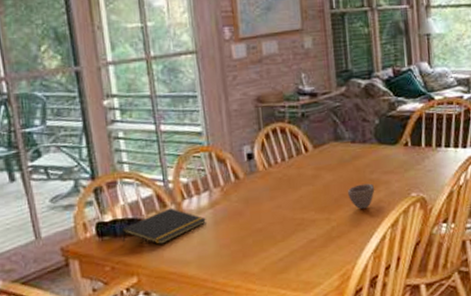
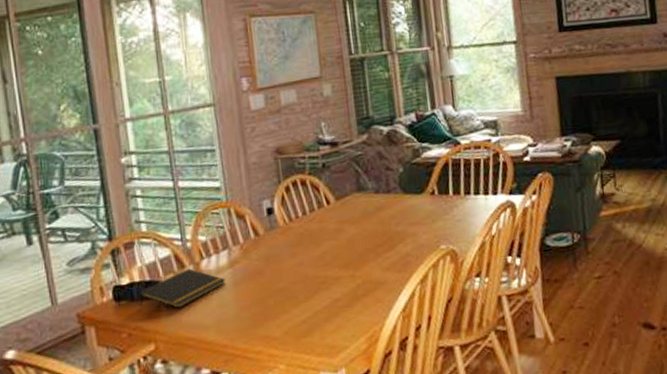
cup: present [348,183,375,209] -> none [373,236,402,264]

